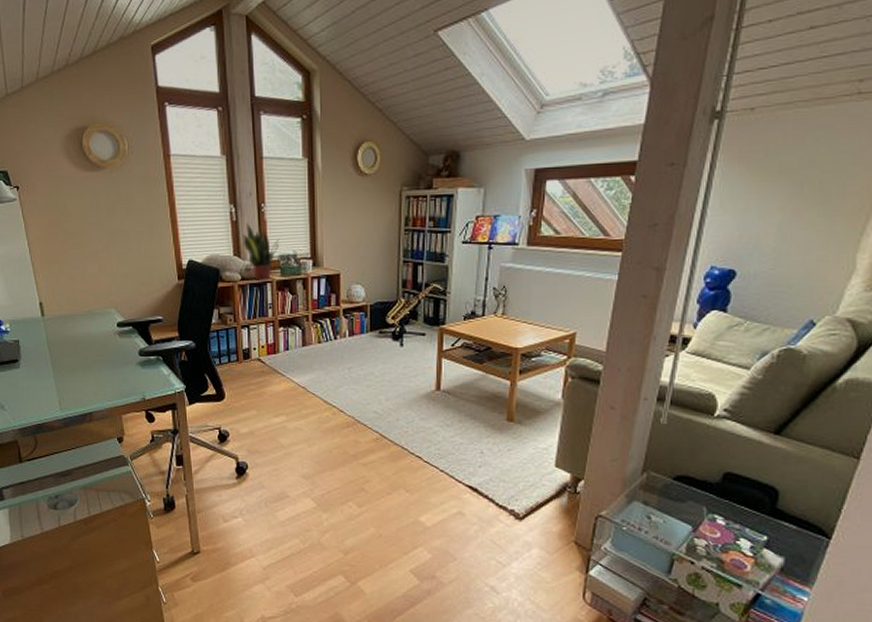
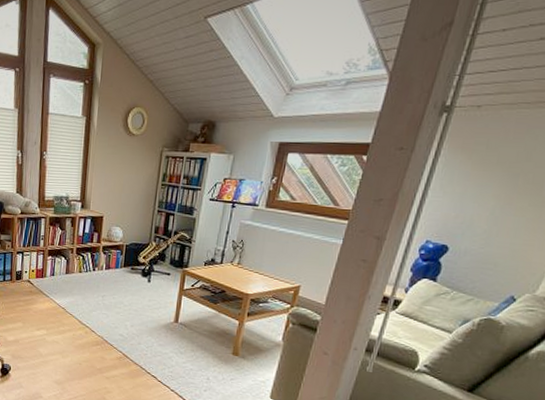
potted plant: present [243,223,280,282] -> none [25,167,56,217]

